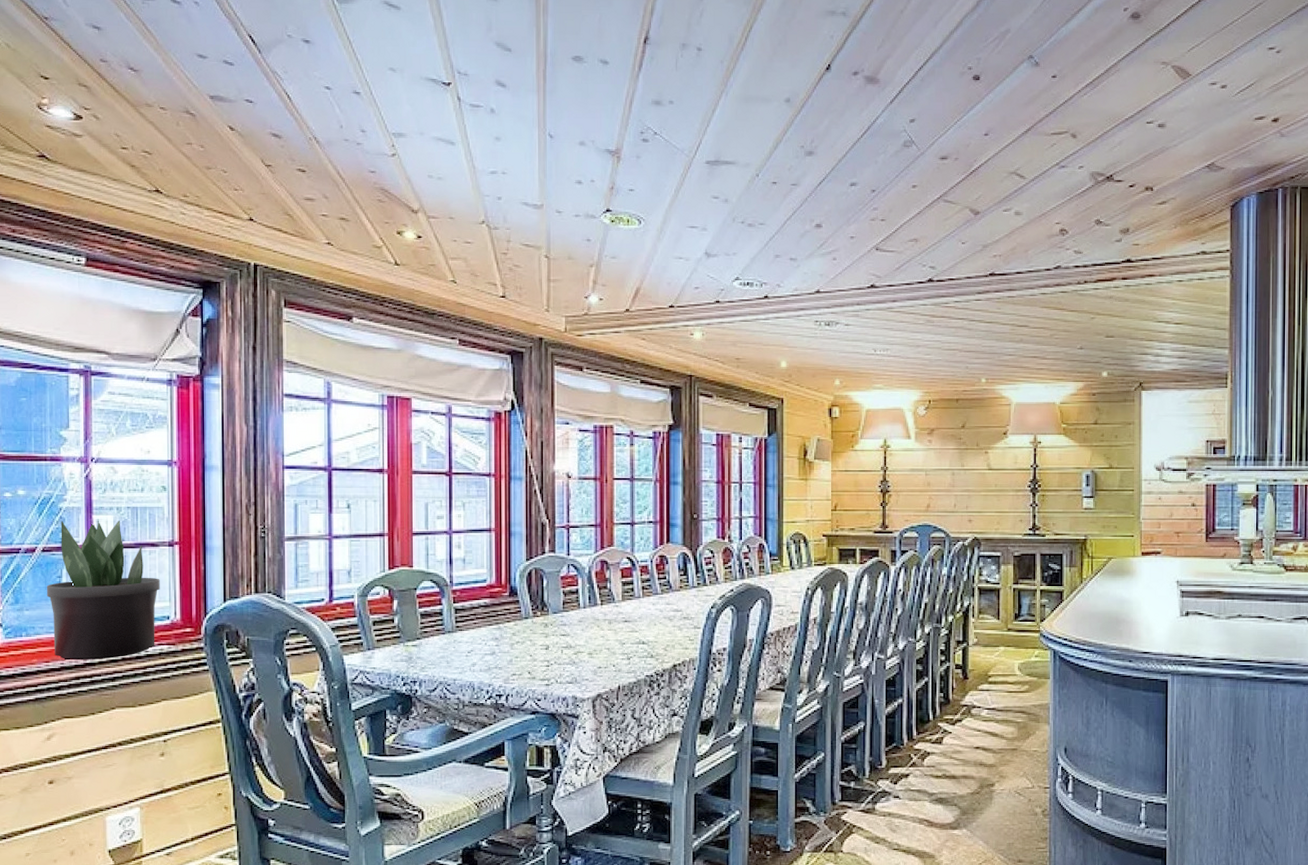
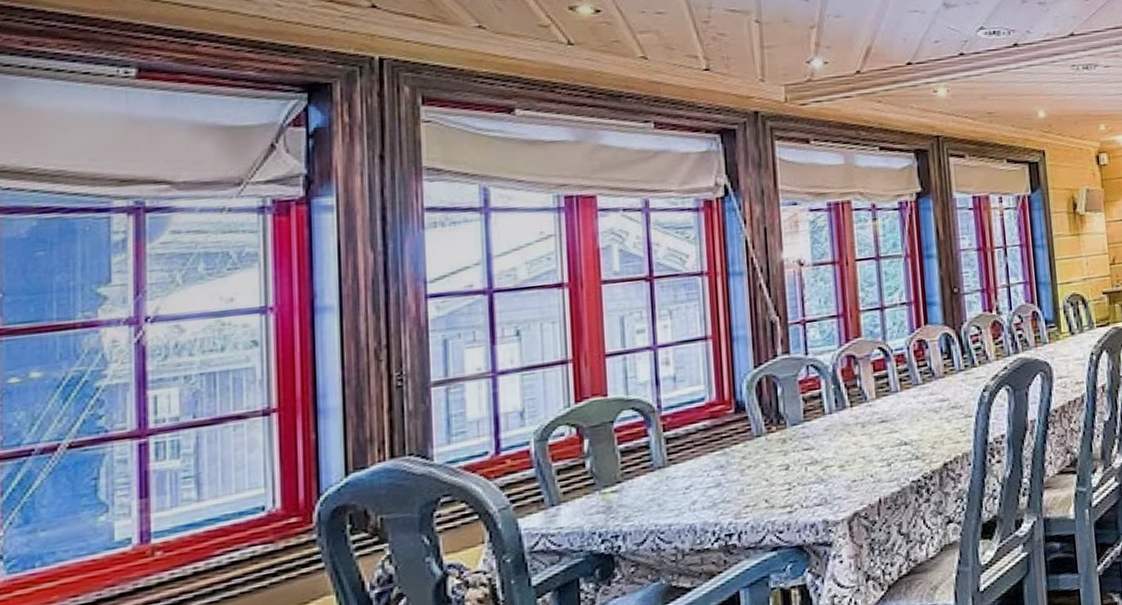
planter: present [46,520,160,661] -> none [74,392,251,589]

